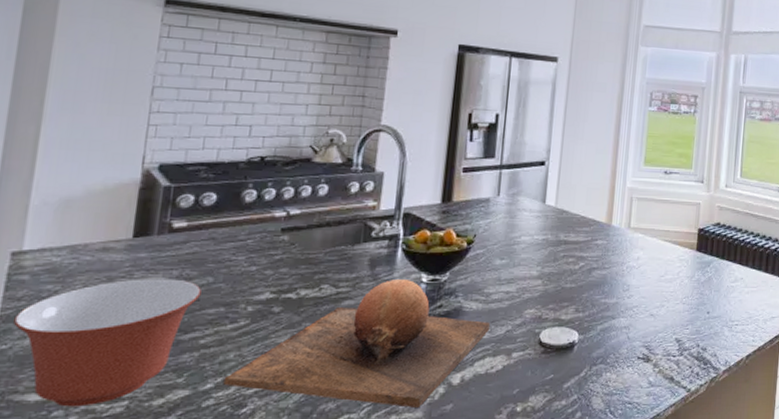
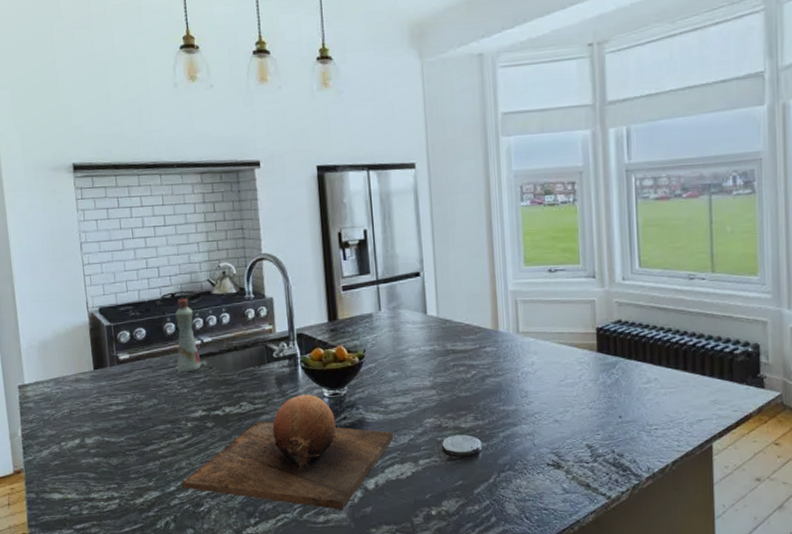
mixing bowl: present [13,279,201,407] -> none [31,402,151,504]
bottle: none [248,163,284,248] -> present [175,298,201,373]

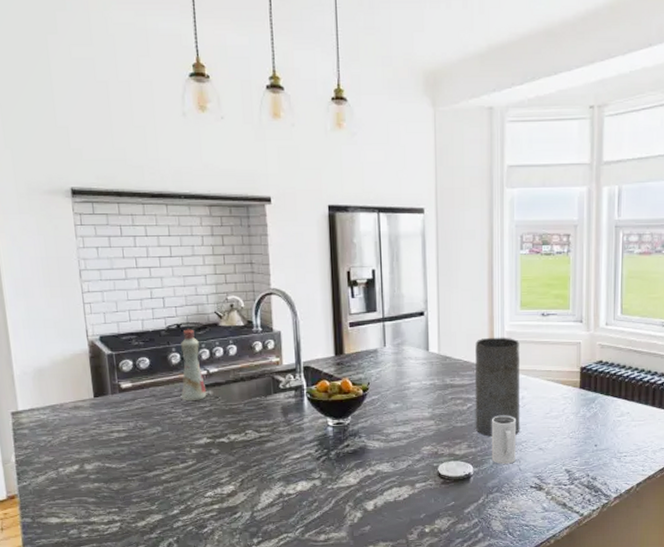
chopping board: present [182,394,394,509] -> none [185,423,394,529]
vase: none [477,296,532,408] -> present [474,337,521,437]
mug: none [498,383,529,439] -> present [491,415,516,464]

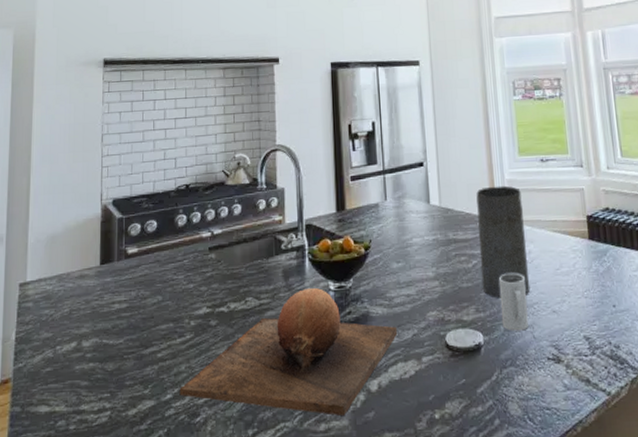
bottle: present [181,329,207,402] -> none [185,189,210,267]
chopping board: none [185,423,394,529] -> present [179,287,398,415]

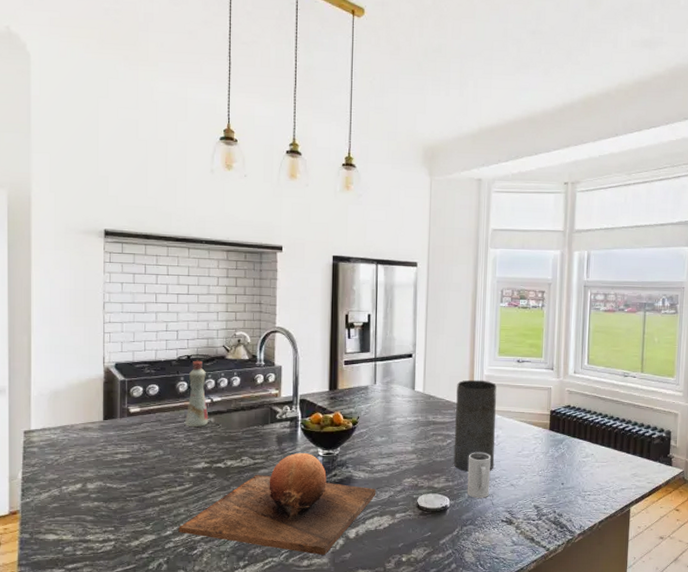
bottle: none [185,189,210,267] -> present [185,360,209,428]

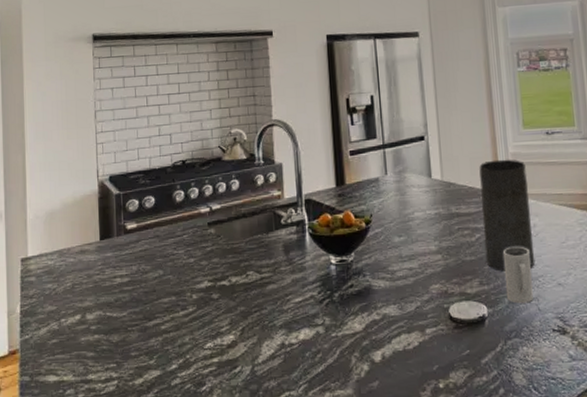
chopping board: present [178,452,377,555] -> none [184,261,401,385]
bottle: present [185,360,209,428] -> none [184,164,209,242]

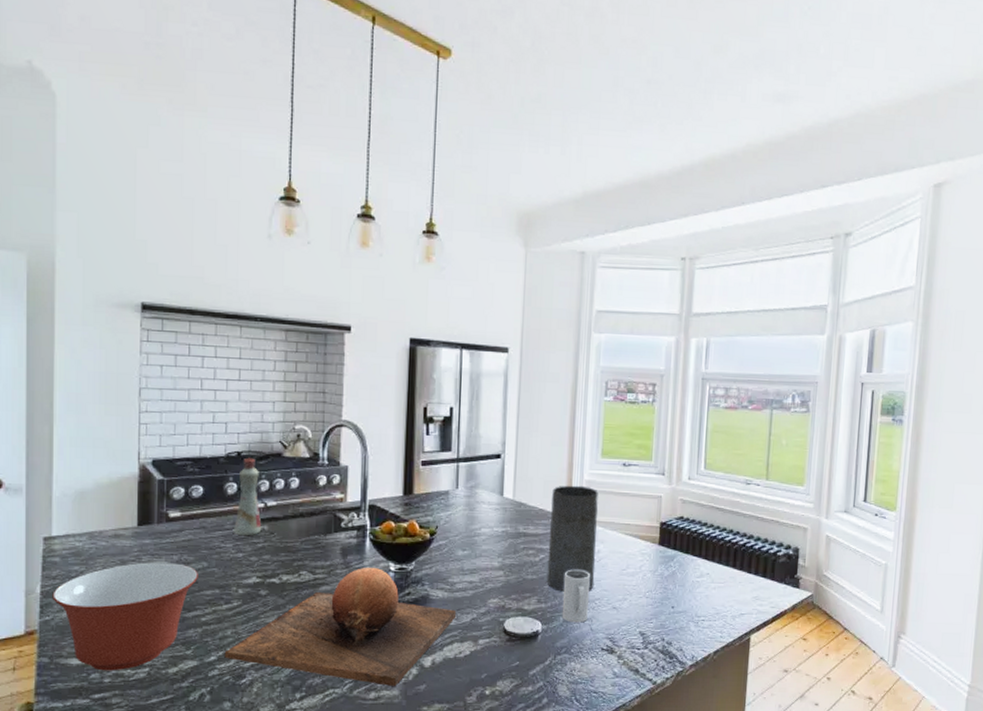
mixing bowl: none [30,273,156,386] -> present [52,562,198,671]
bottle: none [184,164,209,242] -> present [234,457,262,536]
chopping board: none [184,261,401,385] -> present [224,567,457,686]

